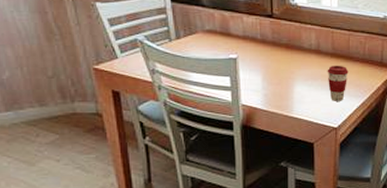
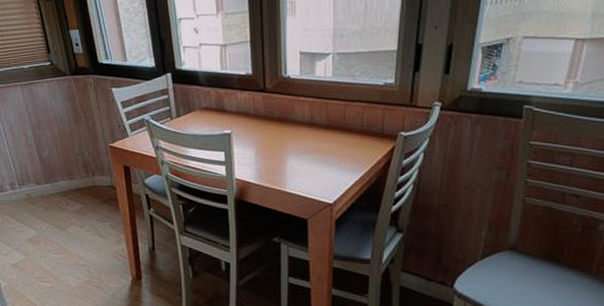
coffee cup: present [327,65,349,101] -> none [321,137,345,176]

